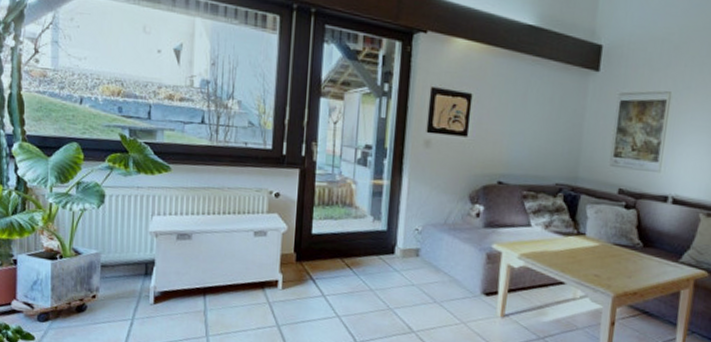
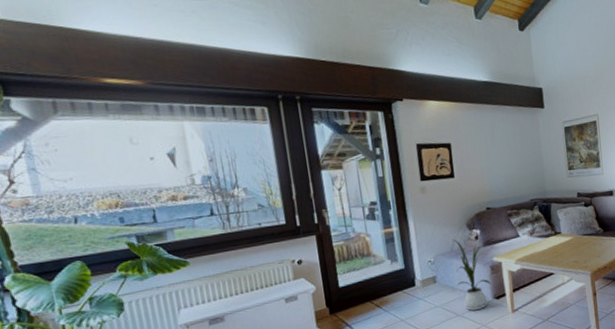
house plant: none [442,209,484,303] -> present [451,238,491,311]

